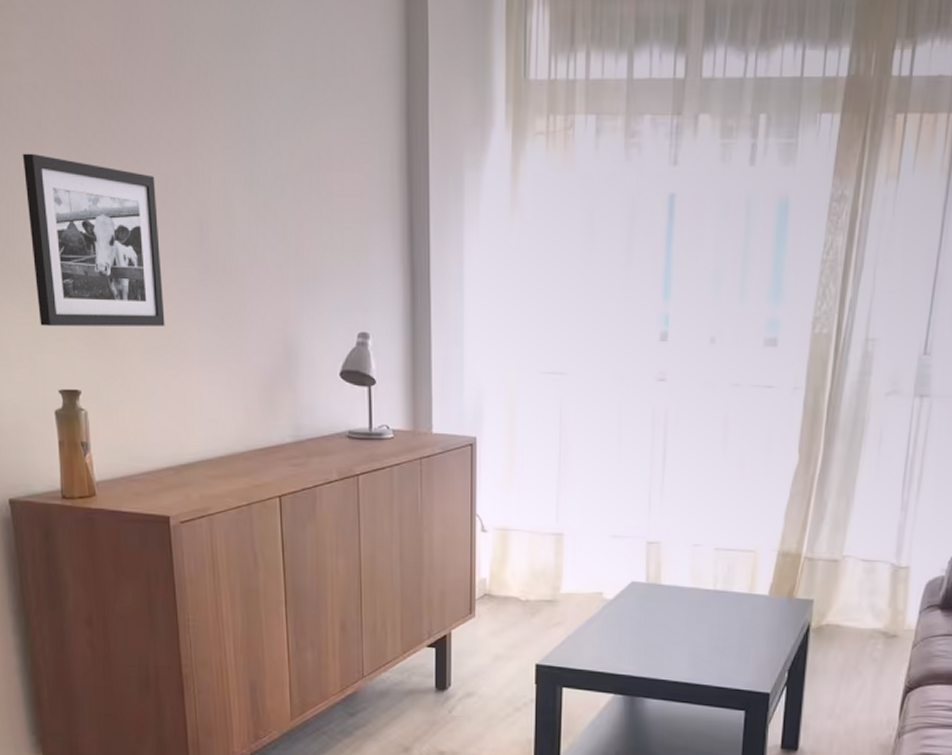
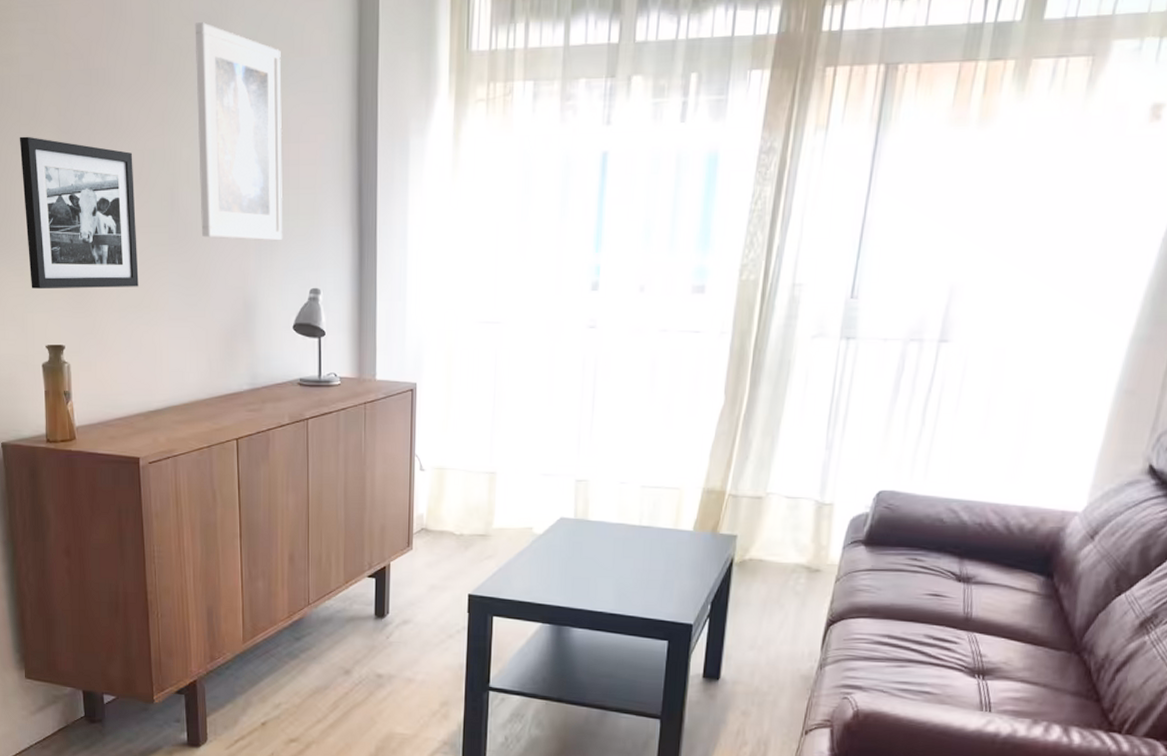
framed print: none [223,34,327,279] -> present [195,22,283,241]

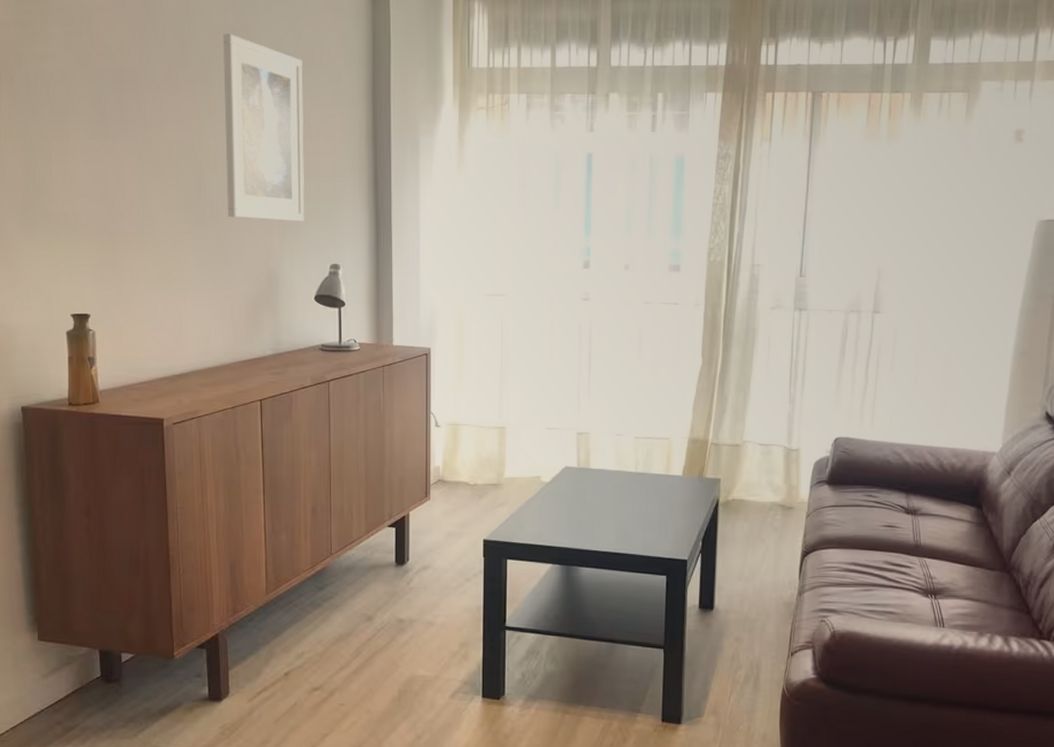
picture frame: present [19,136,139,289] -> none [50,124,166,262]

